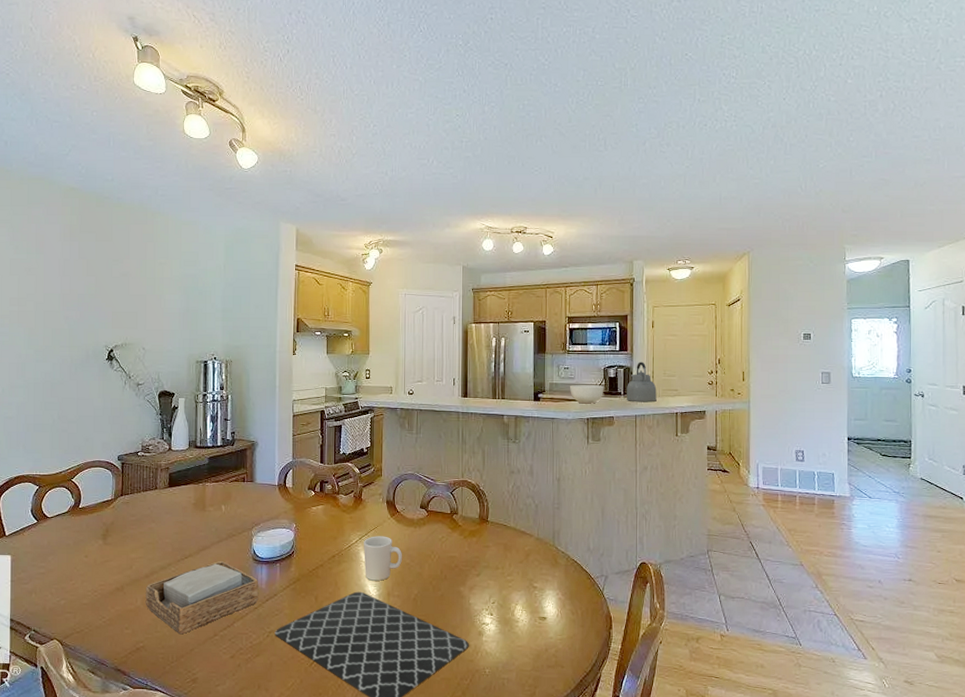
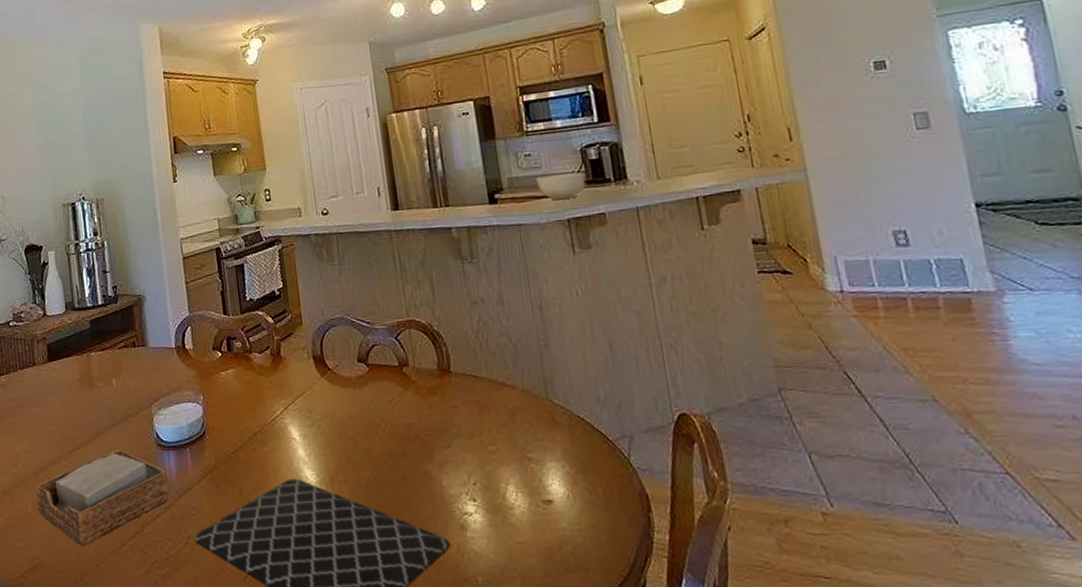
mug: present [364,536,403,581] -> none [291,402,345,463]
kettle: present [627,361,657,403] -> none [617,132,664,190]

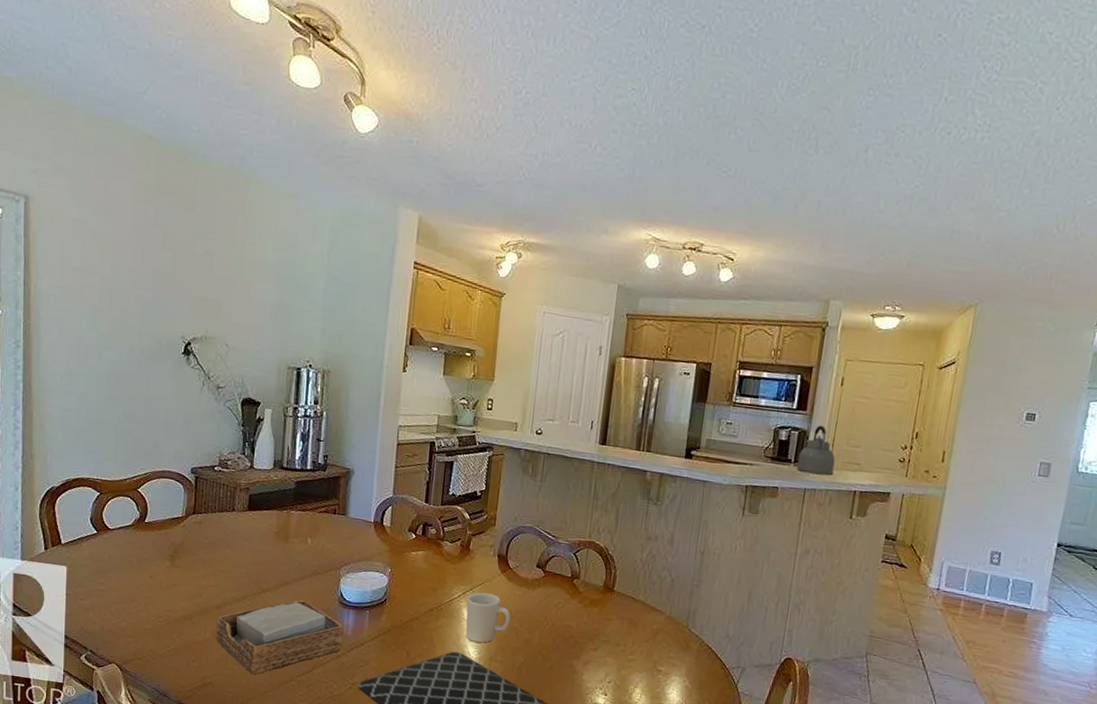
mug: none [291,402,345,463] -> present [465,592,511,643]
bowl: present [535,172,586,201] -> none [729,444,772,470]
kettle: none [617,132,664,190] -> present [797,425,836,476]

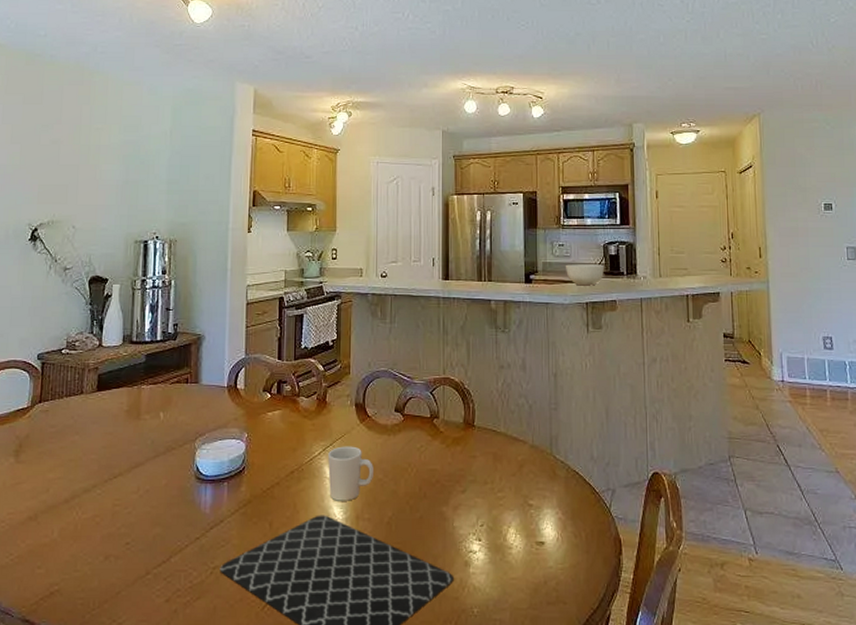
napkin holder: present [215,599,344,675] -> none [63,480,202,574]
bowl: none [729,444,772,470] -> present [565,264,605,286]
kettle: present [797,425,836,476] -> none [630,237,664,284]

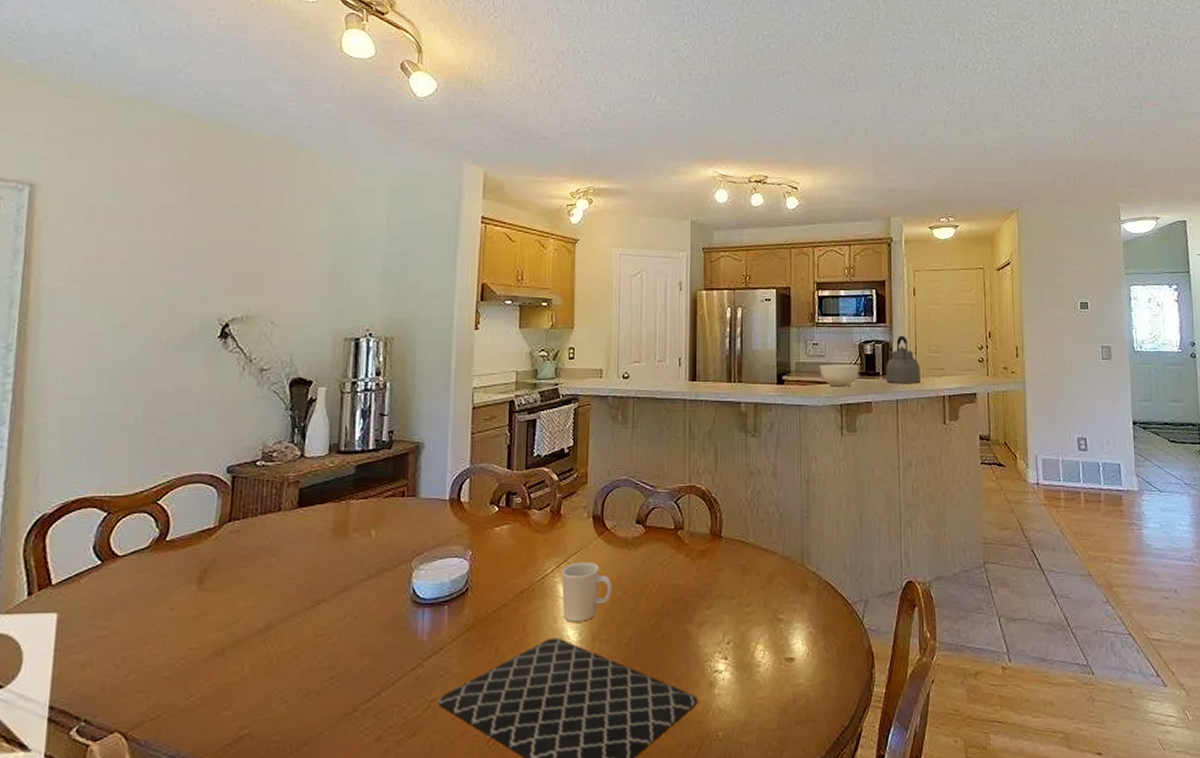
kettle: none [630,237,664,284] -> present [886,335,921,384]

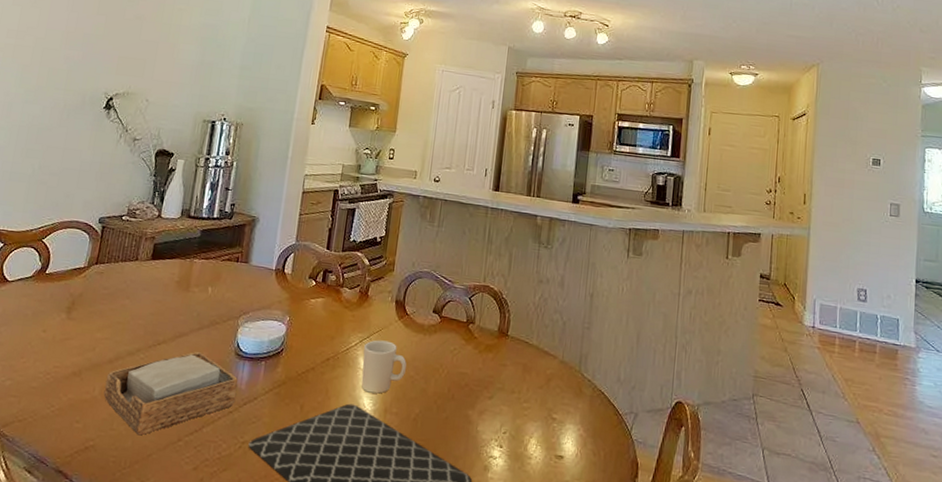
napkin holder: none [255,605,419,713] -> present [103,351,238,436]
bowl: present [819,364,860,387] -> none [612,189,652,213]
kettle: present [886,335,921,384] -> none [675,171,709,218]

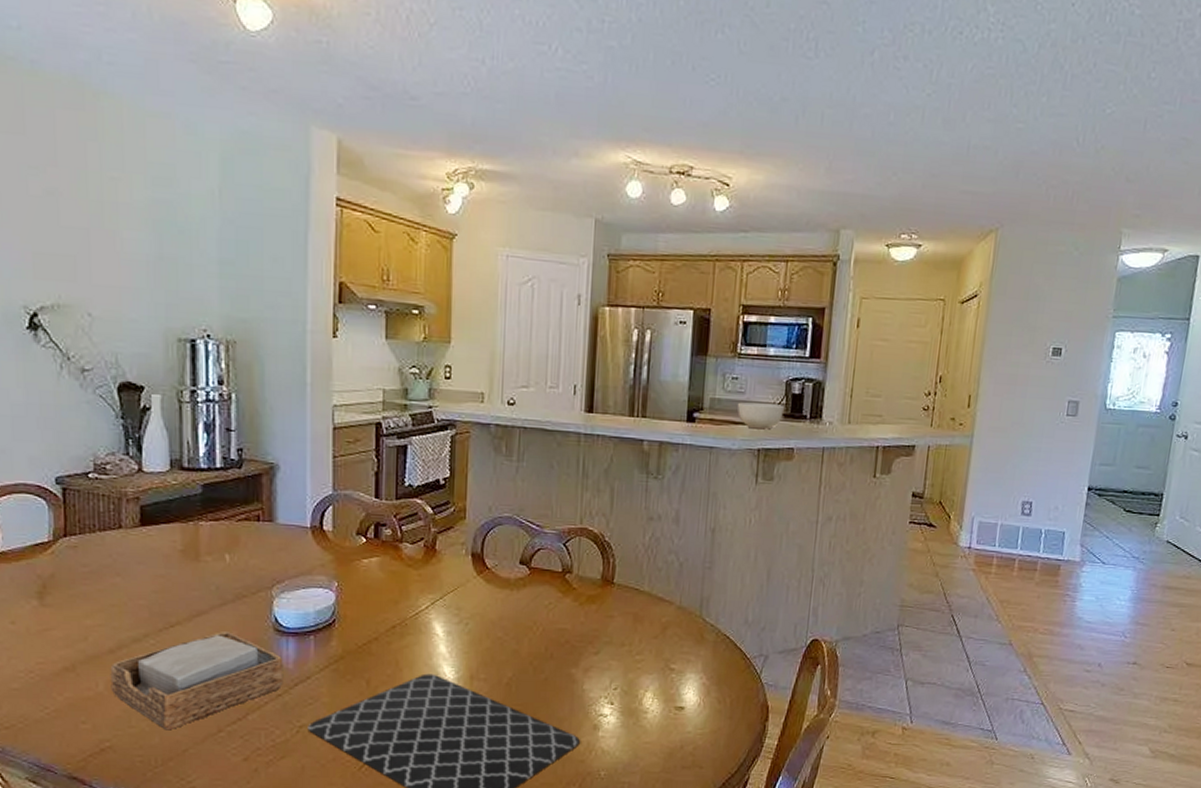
mug: present [361,340,407,394] -> none [437,600,493,660]
bowl: none [612,189,652,213] -> present [737,402,785,430]

